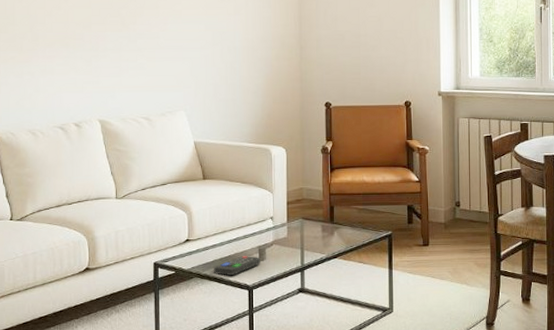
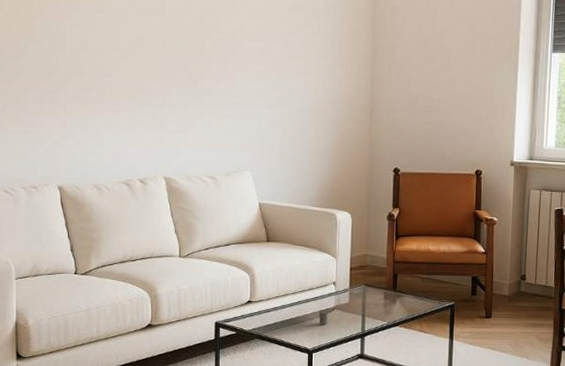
remote control: present [214,256,260,275] -> none [274,320,321,338]

